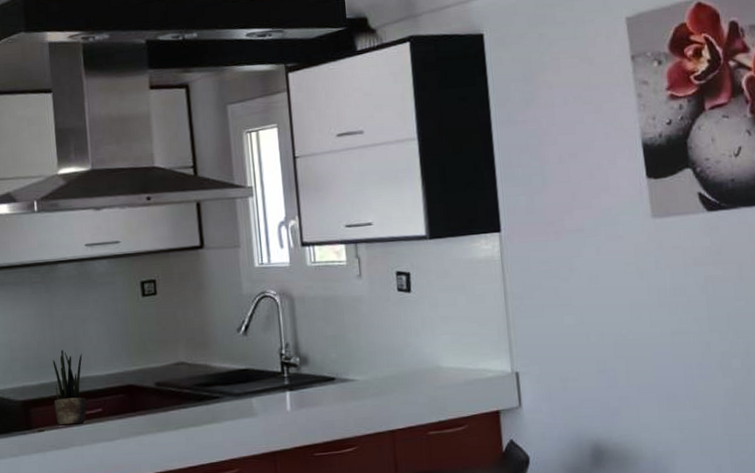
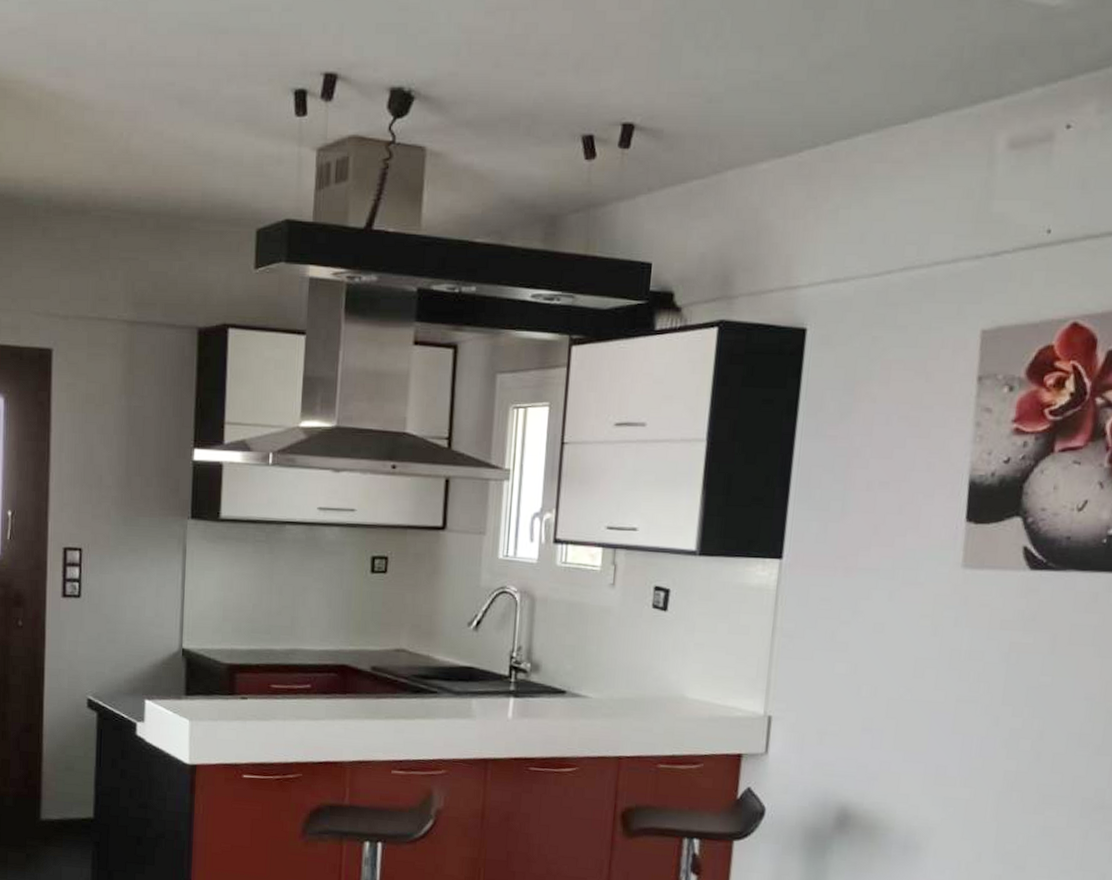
potted plant: present [52,349,87,427] -> none [260,616,298,699]

